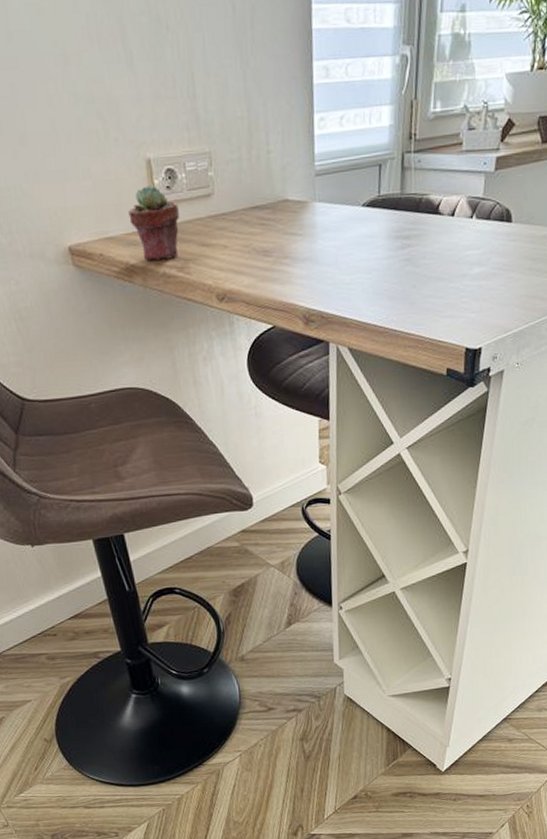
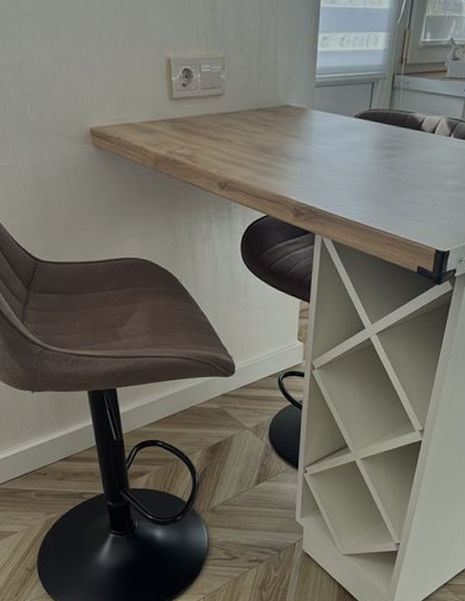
potted succulent: present [128,184,179,261] -> none [147,80,192,148]

